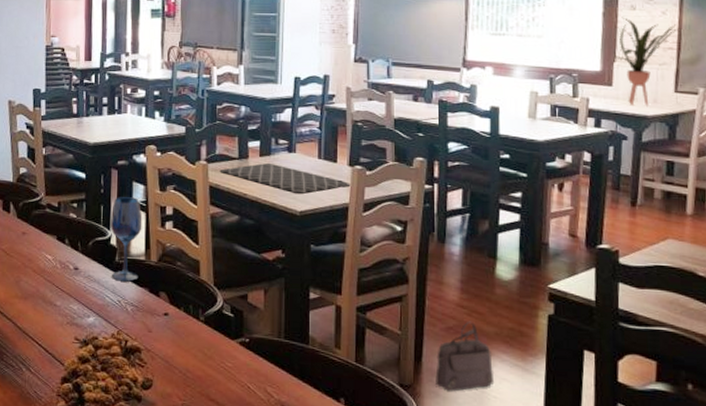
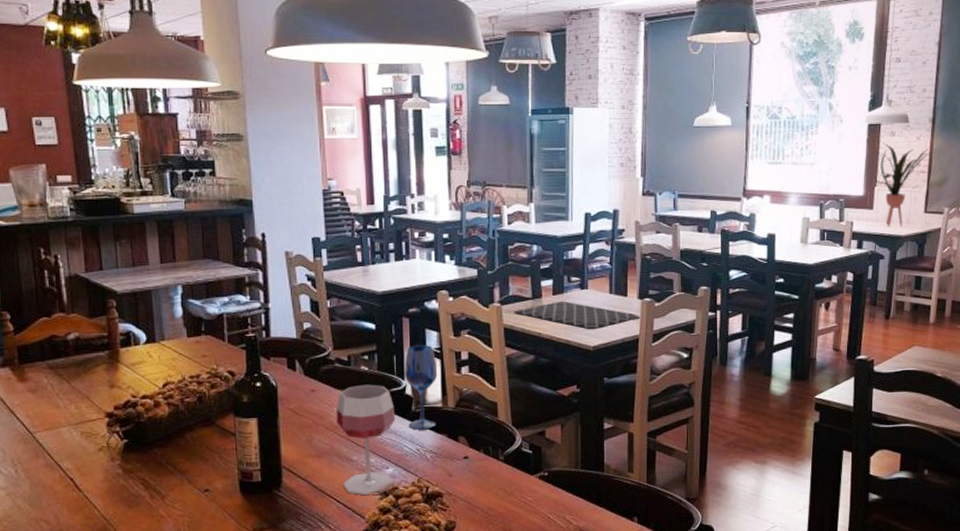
wineglass: none [43,231,100,343] -> present [336,384,396,496]
handbag: present [435,321,495,391] -> none [718,435,768,499]

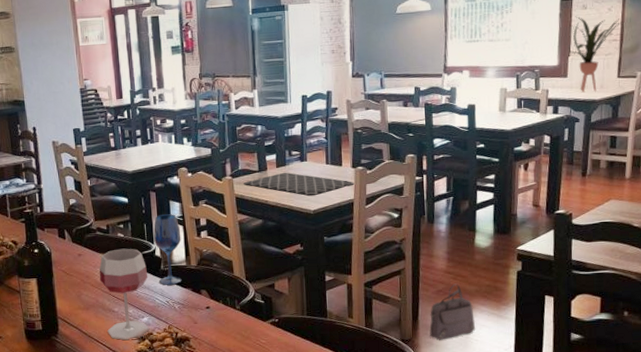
handbag: none [718,435,768,499] -> present [429,283,476,340]

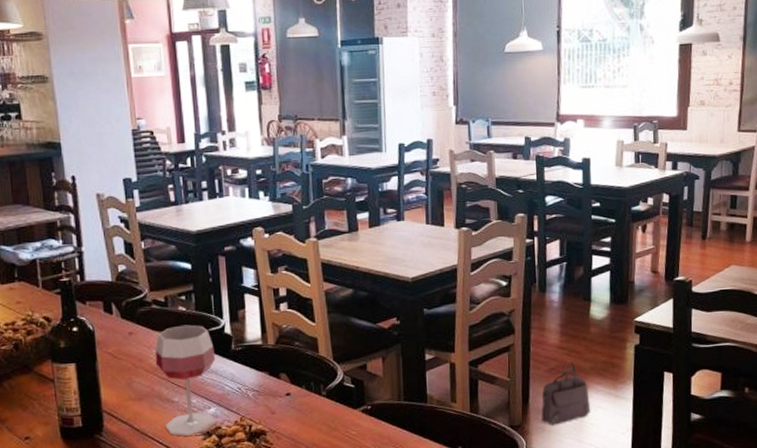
wineglass: present [153,214,182,285] -> none [222,283,257,369]
placemat: present [243,172,354,196] -> none [330,233,458,261]
house plant: present [569,16,624,93] -> none [689,62,744,147]

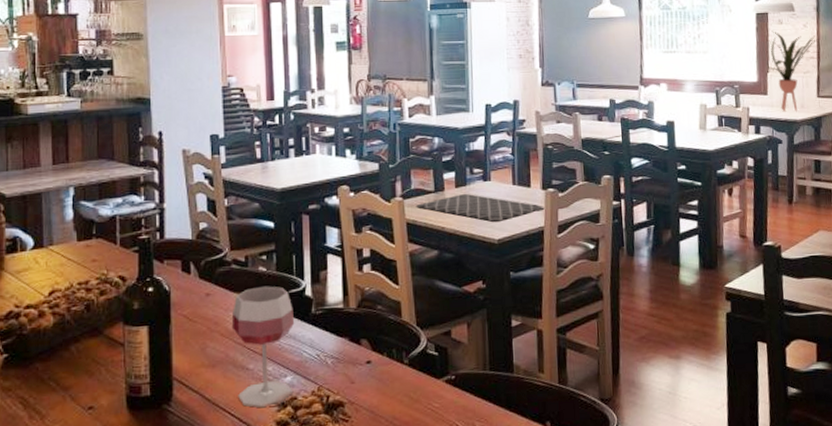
placemat: none [330,233,458,261] -> present [416,193,545,222]
handbag: present [541,360,591,425] -> none [632,328,684,399]
house plant: none [689,62,744,147] -> present [768,31,820,112]

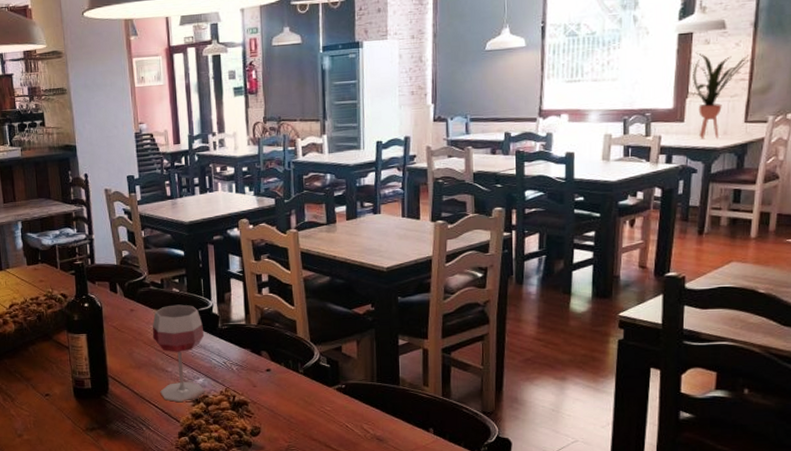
placemat: present [416,193,545,222] -> none [309,225,433,251]

